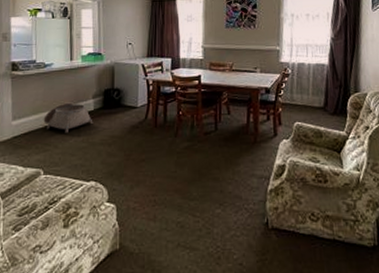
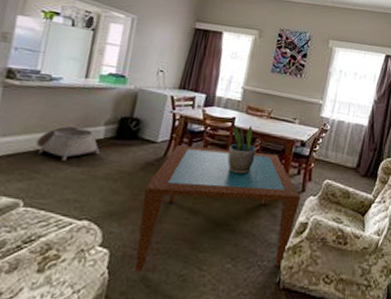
coffee table: none [136,104,274,222] -> present [135,145,301,272]
potted plant: none [200,81,225,127] -> present [227,124,257,174]

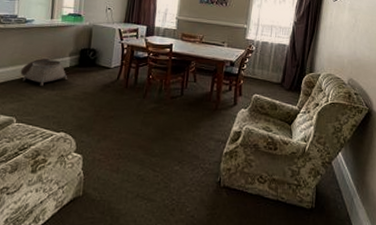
coffee table: present [135,145,301,272] -> none [103,70,233,173]
potted plant: present [227,124,257,174] -> none [169,50,192,92]

